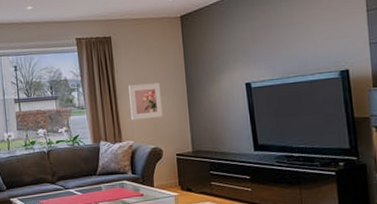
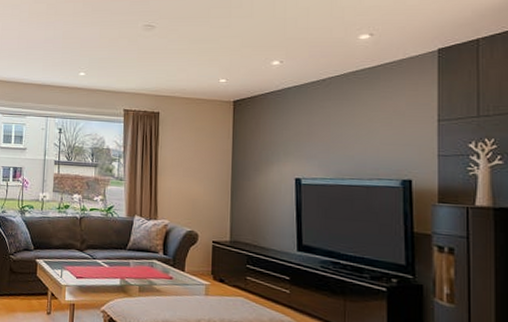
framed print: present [129,82,163,121] -> none [170,163,204,201]

